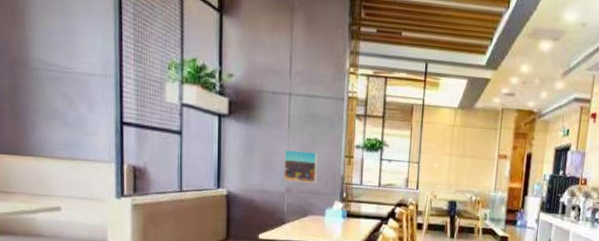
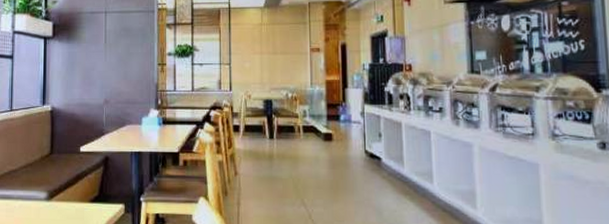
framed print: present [284,149,317,183] -> none [102,63,132,93]

